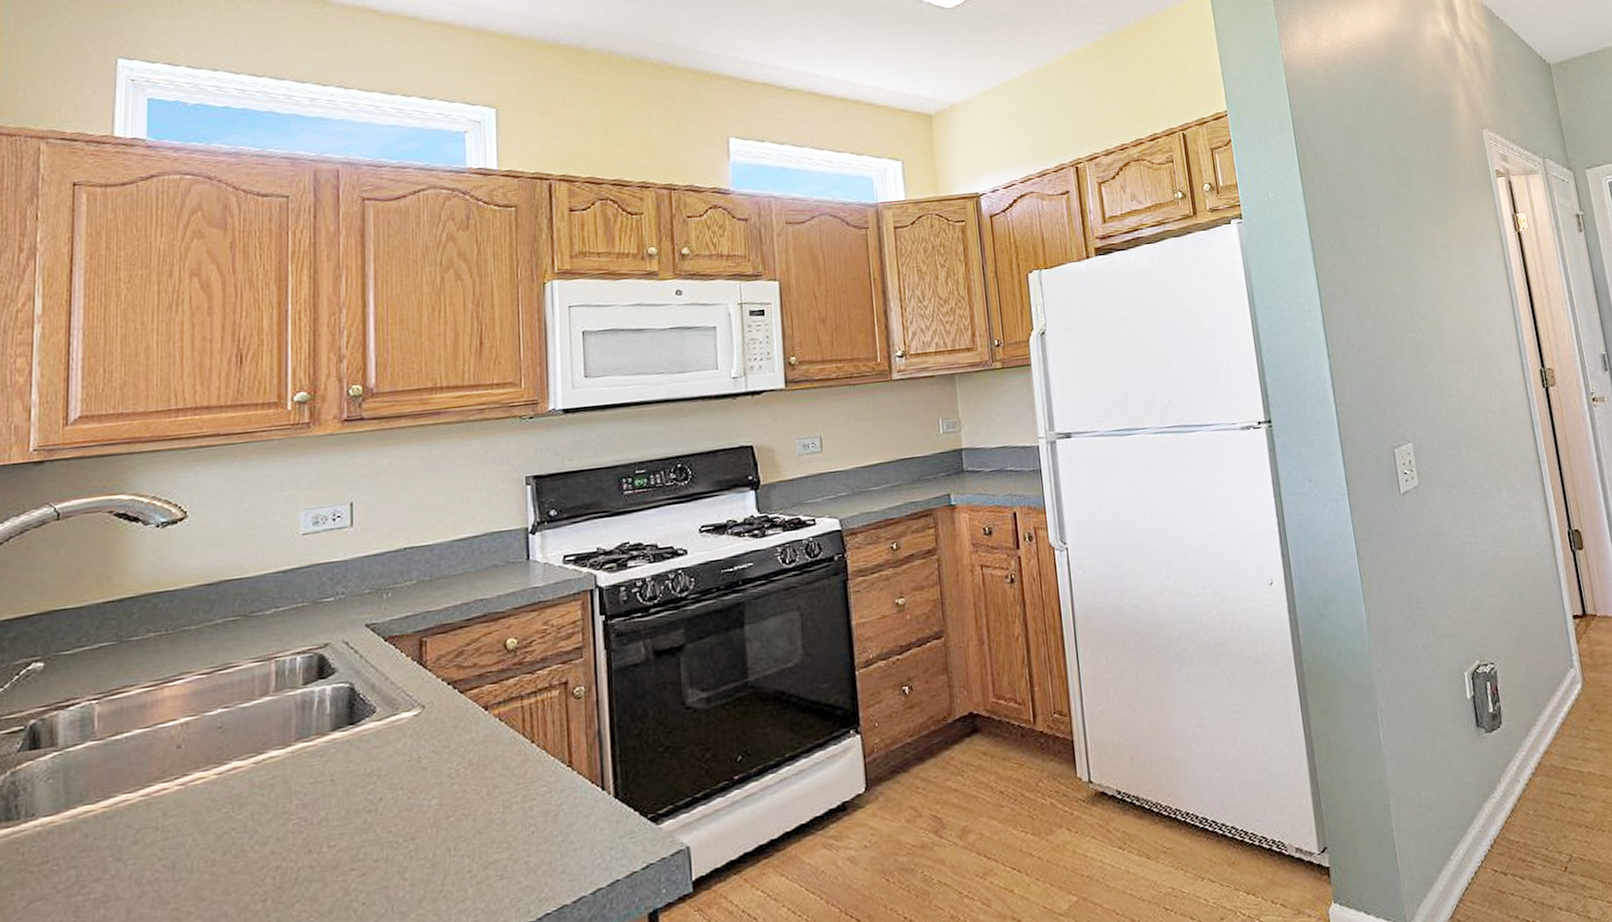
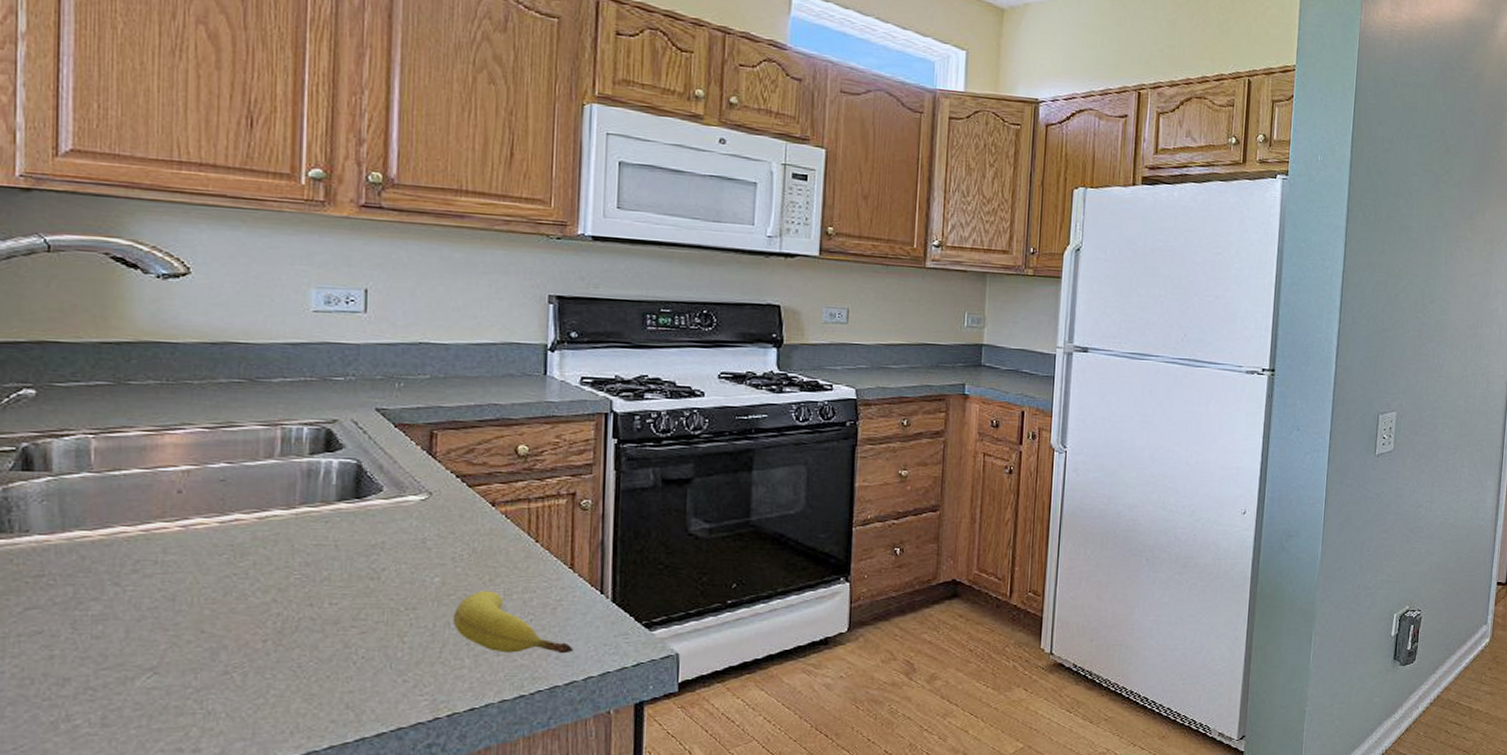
fruit: none [452,805,579,875] -> present [452,591,573,654]

